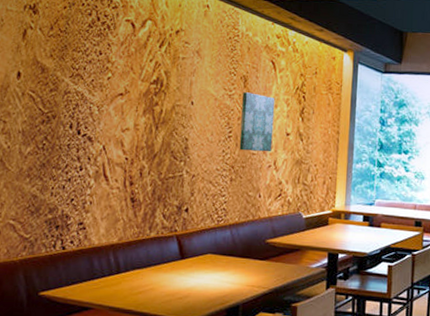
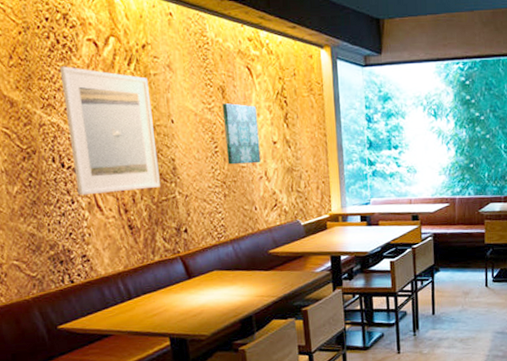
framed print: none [88,41,176,165] -> present [59,66,160,196]

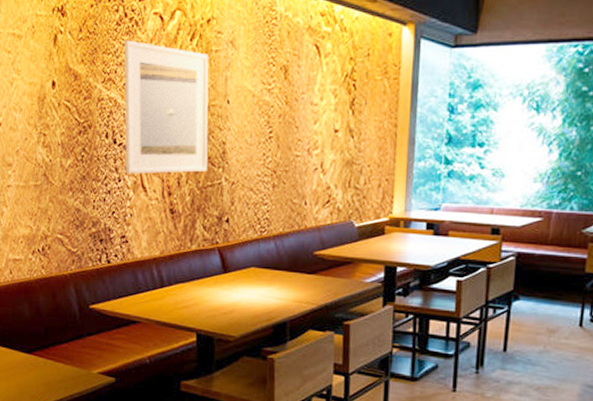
wall art: present [223,103,261,165] -> none [281,85,321,153]

